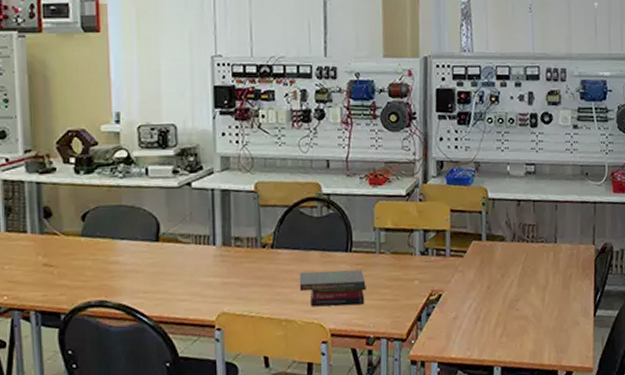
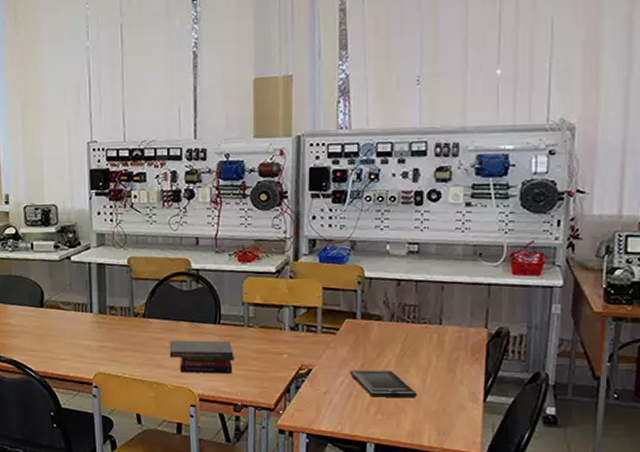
tablet: none [477,290,537,319] -> present [350,370,417,397]

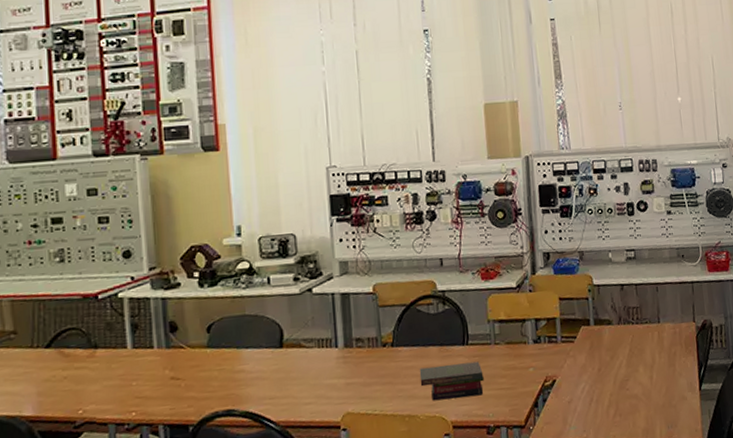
tablet: present [350,370,417,397] -> none [589,371,647,400]

